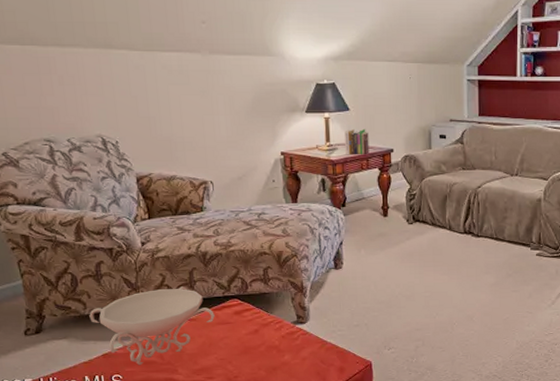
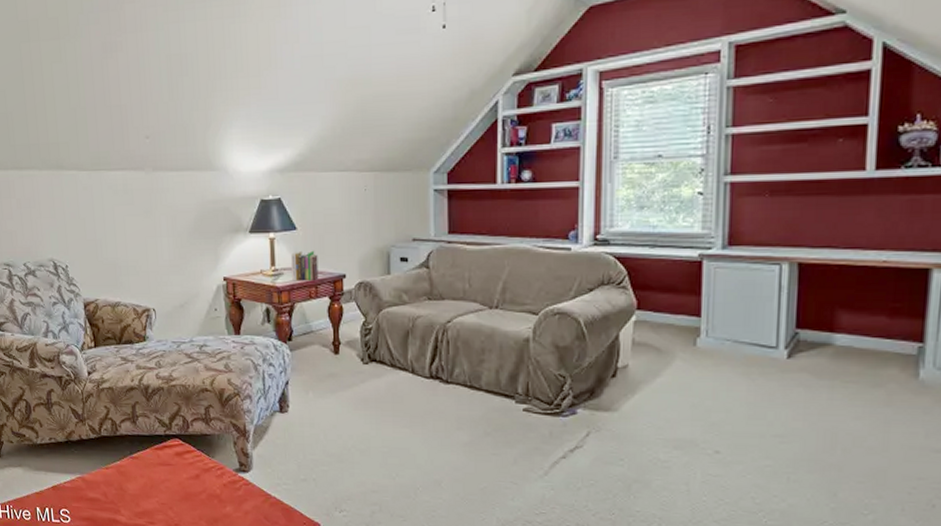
decorative bowl: present [89,286,215,366] -> none [41,421,156,502]

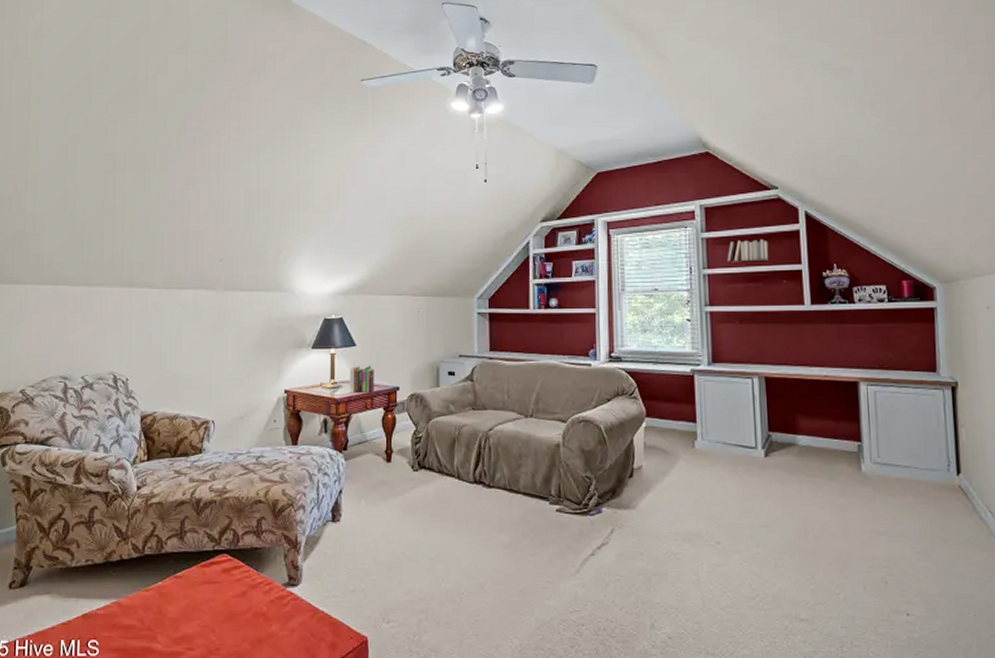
books: none [760,83,823,119] -> present [727,238,769,263]

